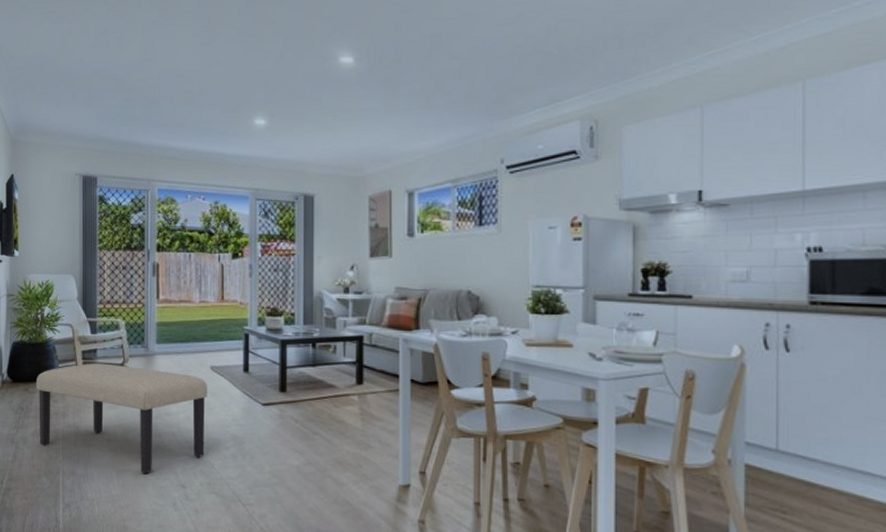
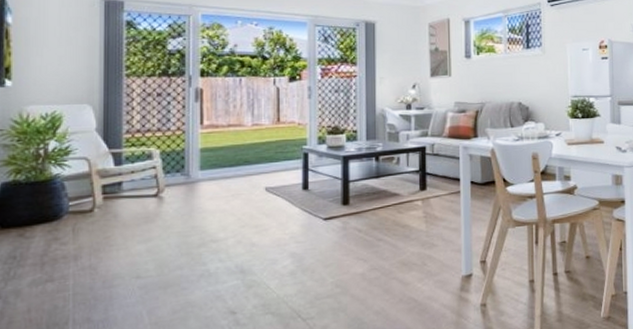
bench: present [35,363,207,475] -> none [34,195,261,307]

